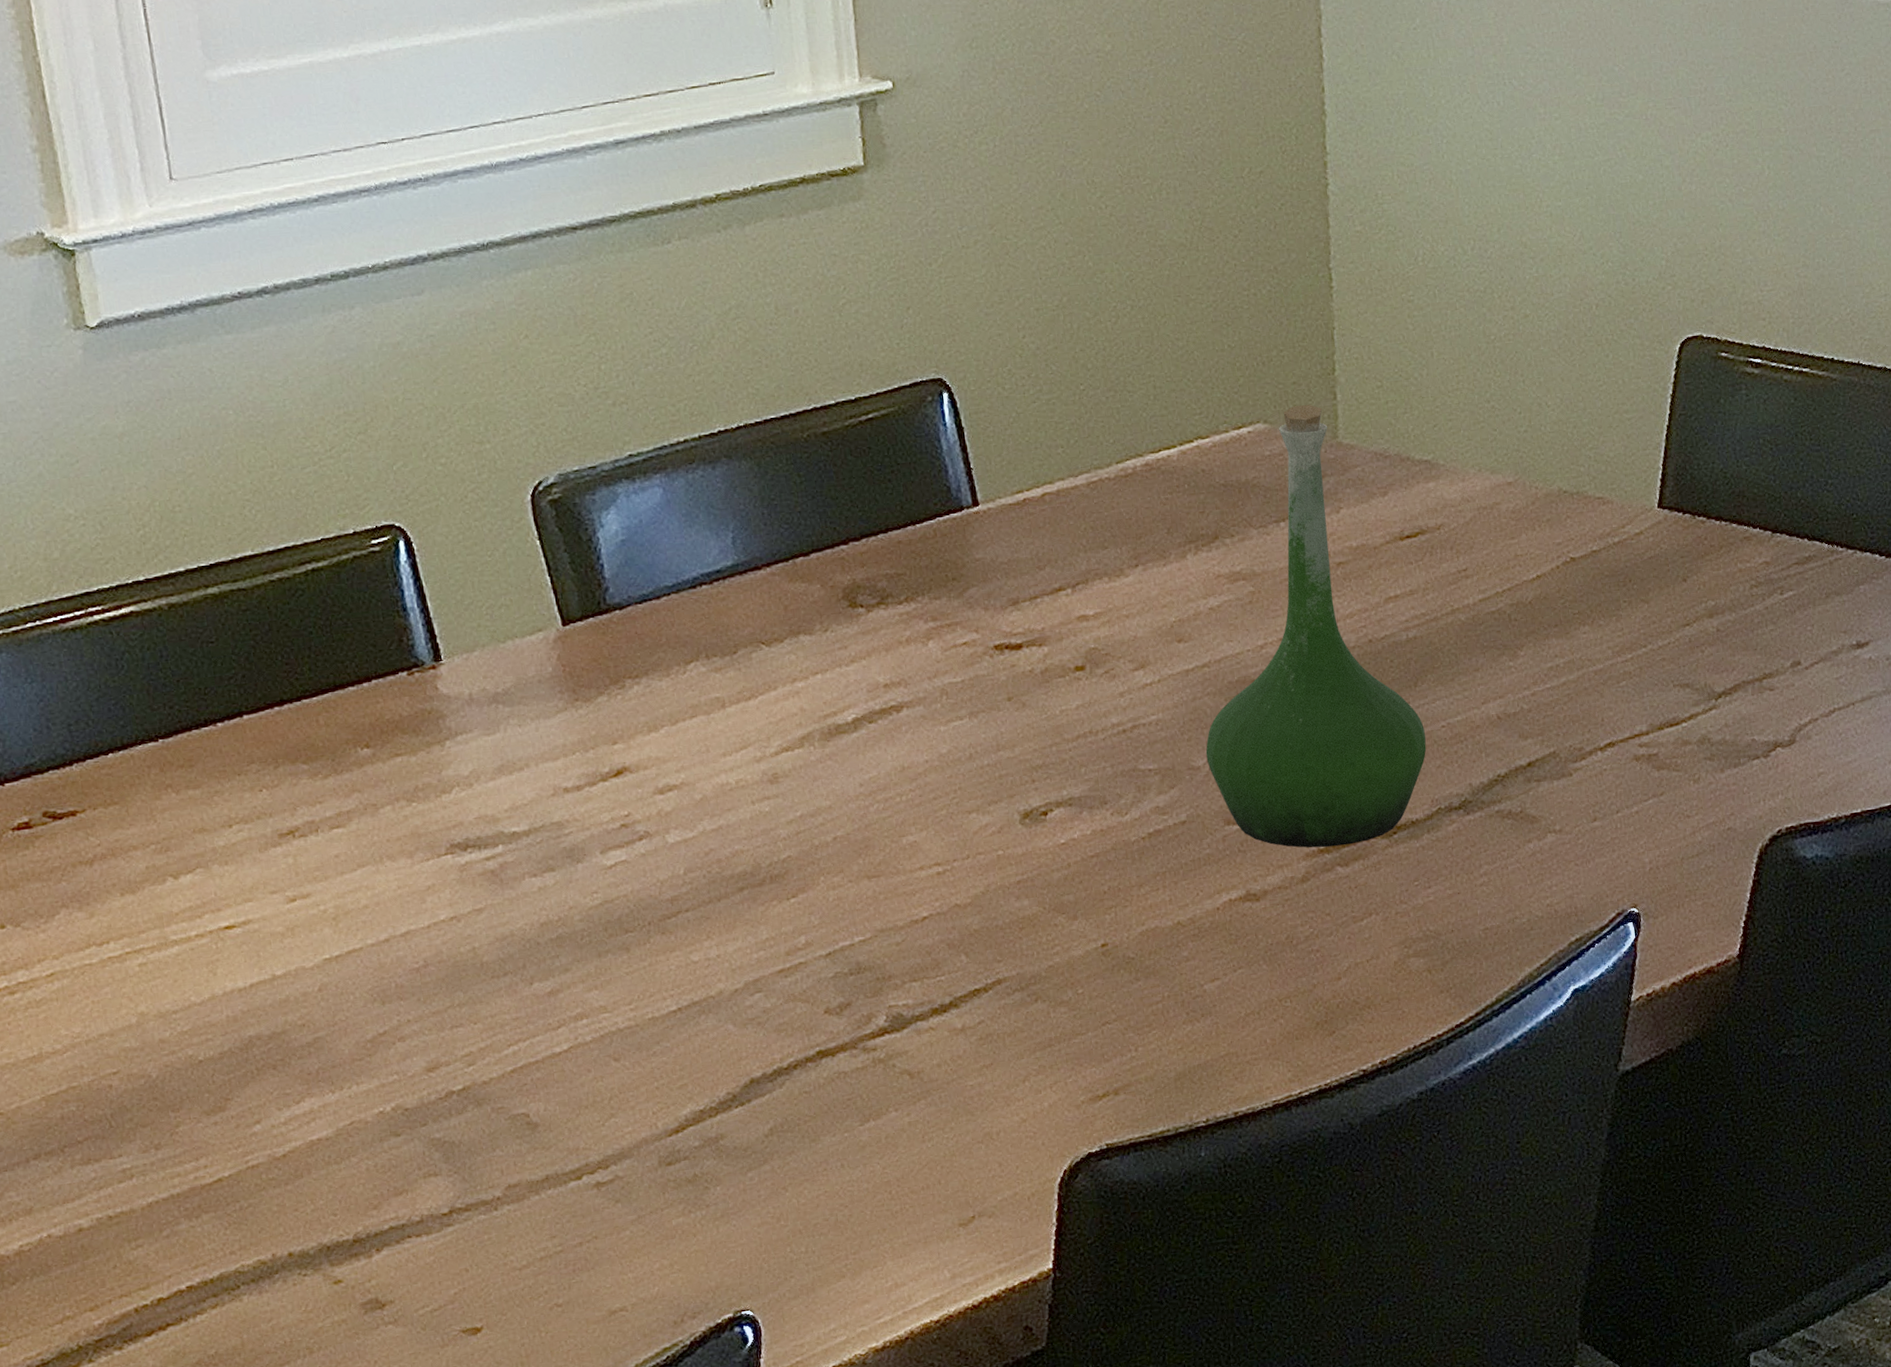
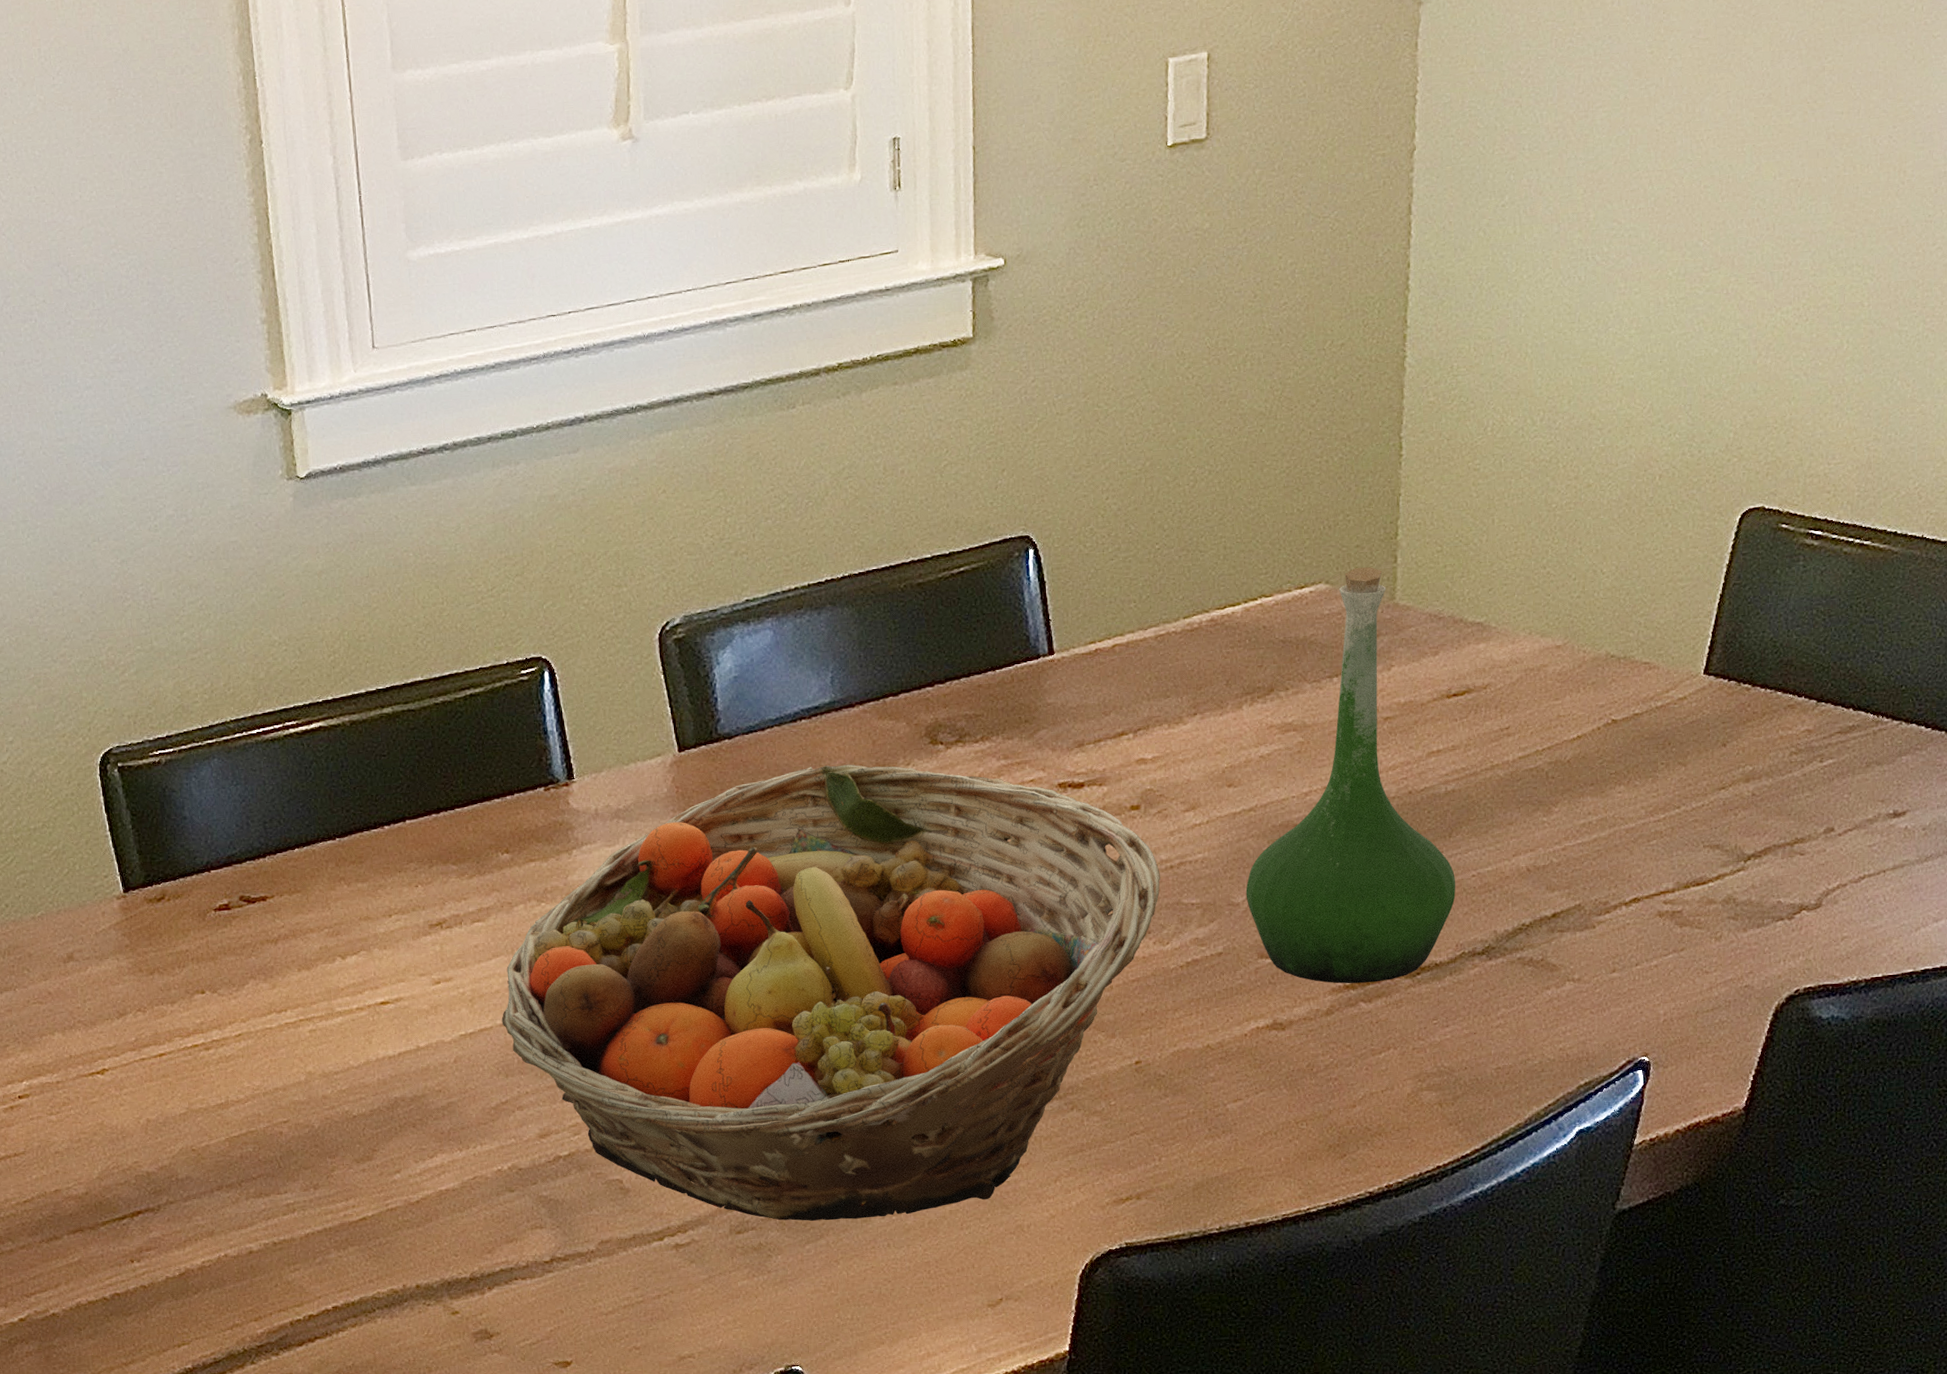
fruit basket: none [372,632,1114,1147] -> present [501,764,1160,1221]

